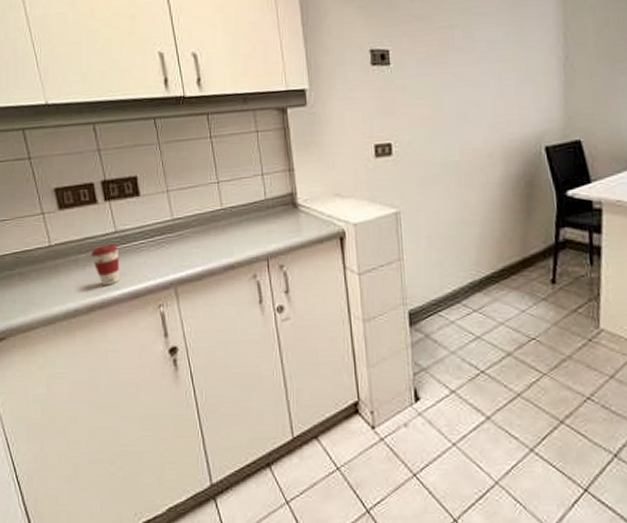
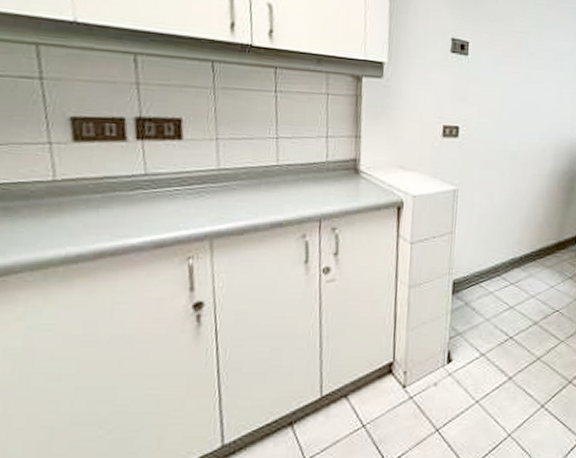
coffee cup: present [90,244,119,286] -> none [108,187,147,231]

